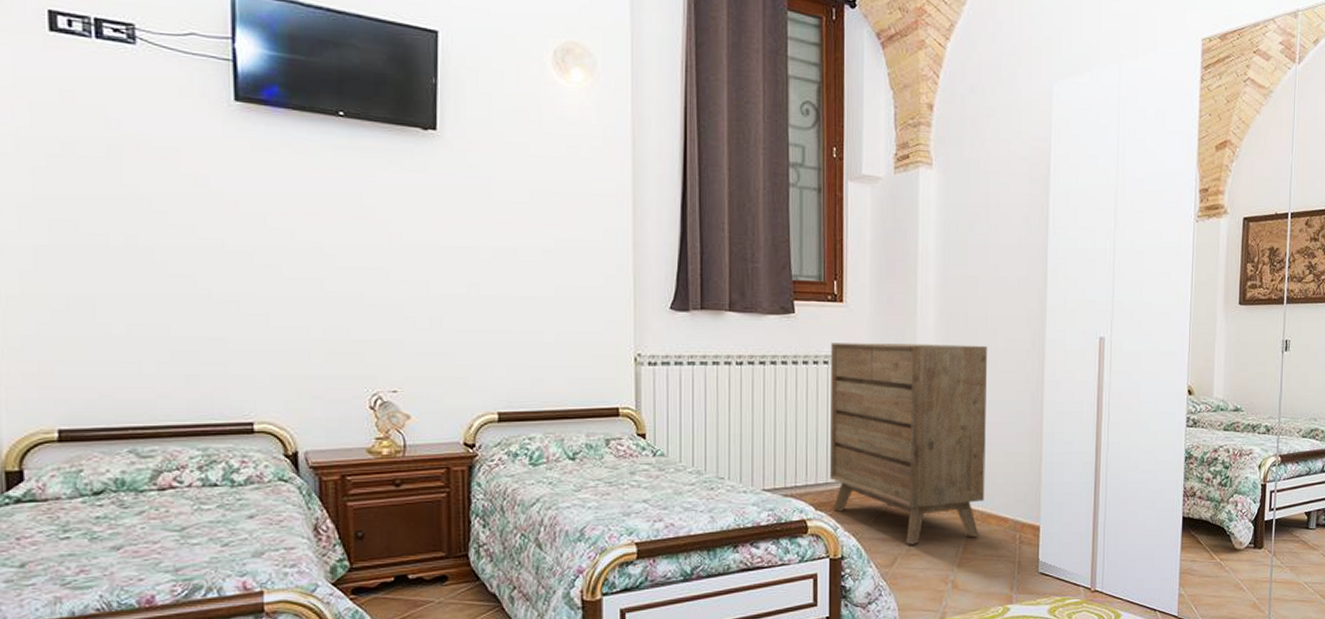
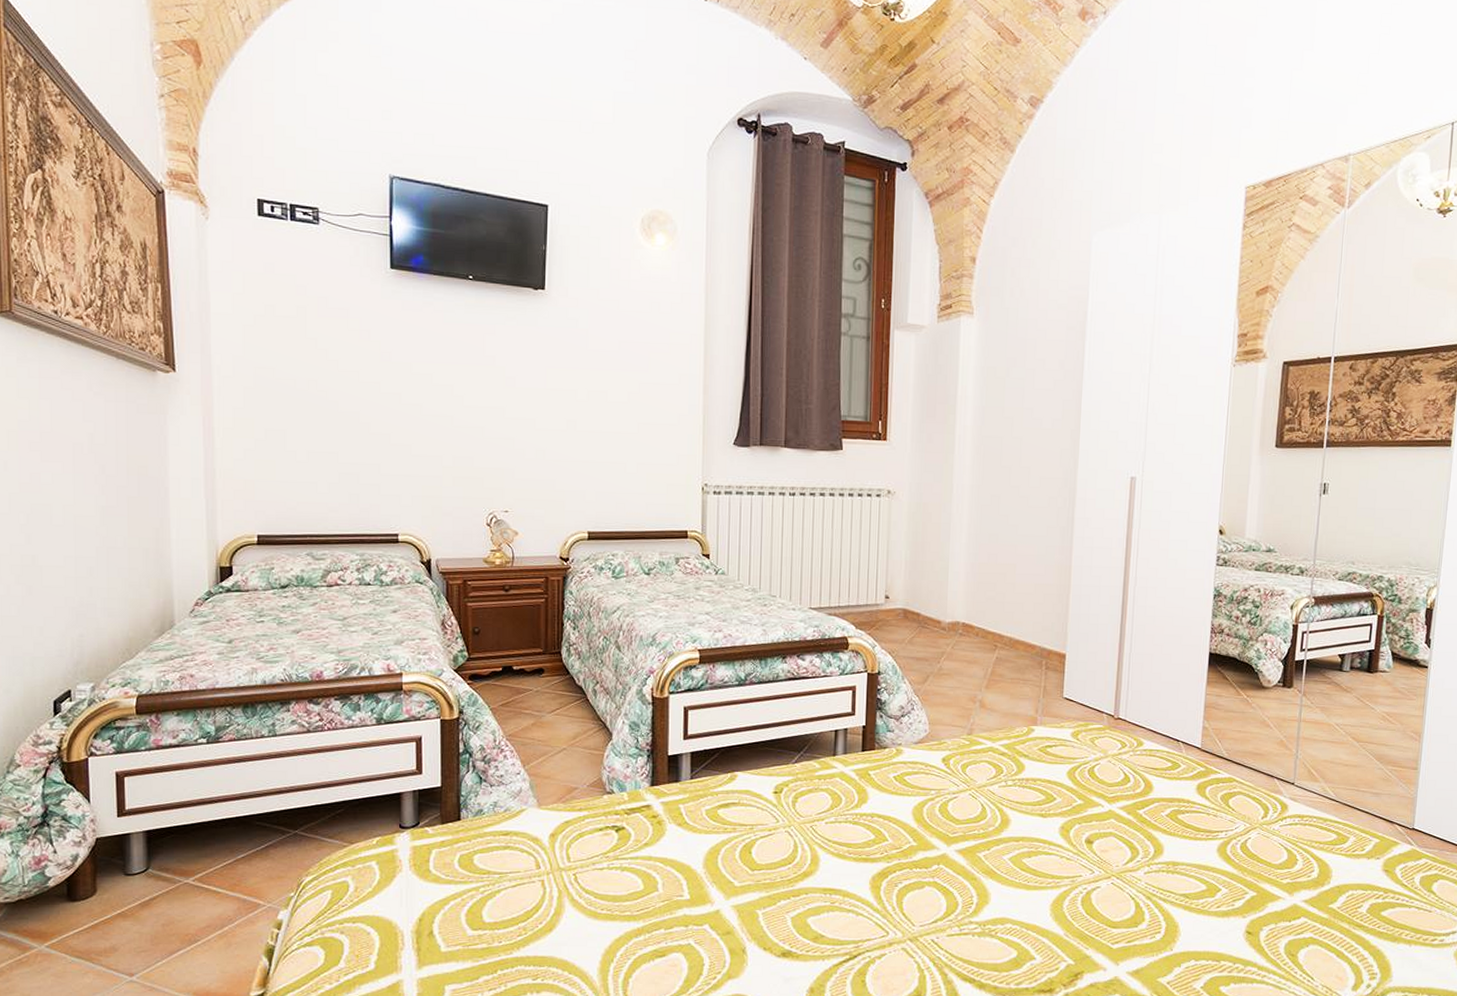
dresser: present [830,343,987,545] -> none [870,477,1020,665]

